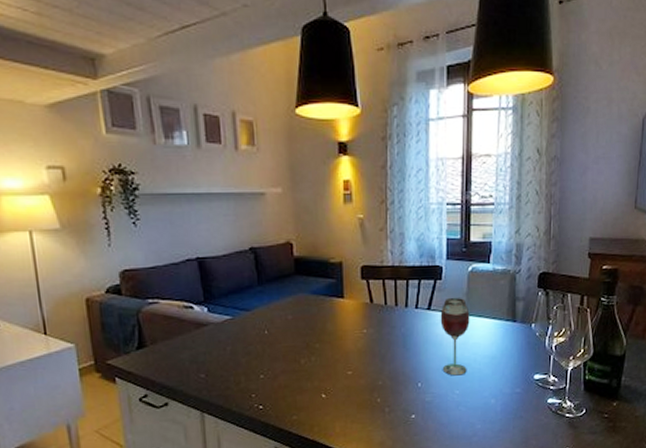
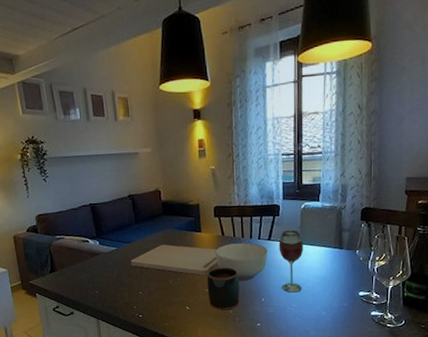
cutting board: none [250,313,365,354] -> present [130,244,219,276]
mug: none [349,343,391,399] -> present [207,267,240,310]
bowl: none [360,312,426,361] -> present [214,242,267,281]

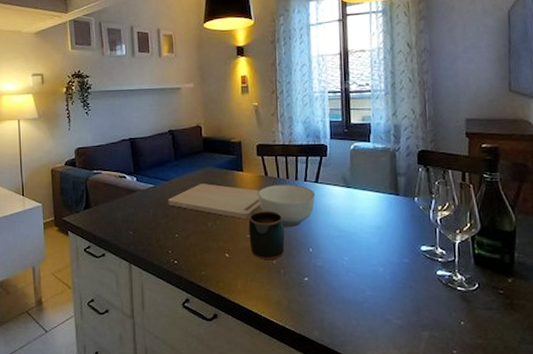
wineglass: present [279,229,303,293] -> none [327,172,355,243]

